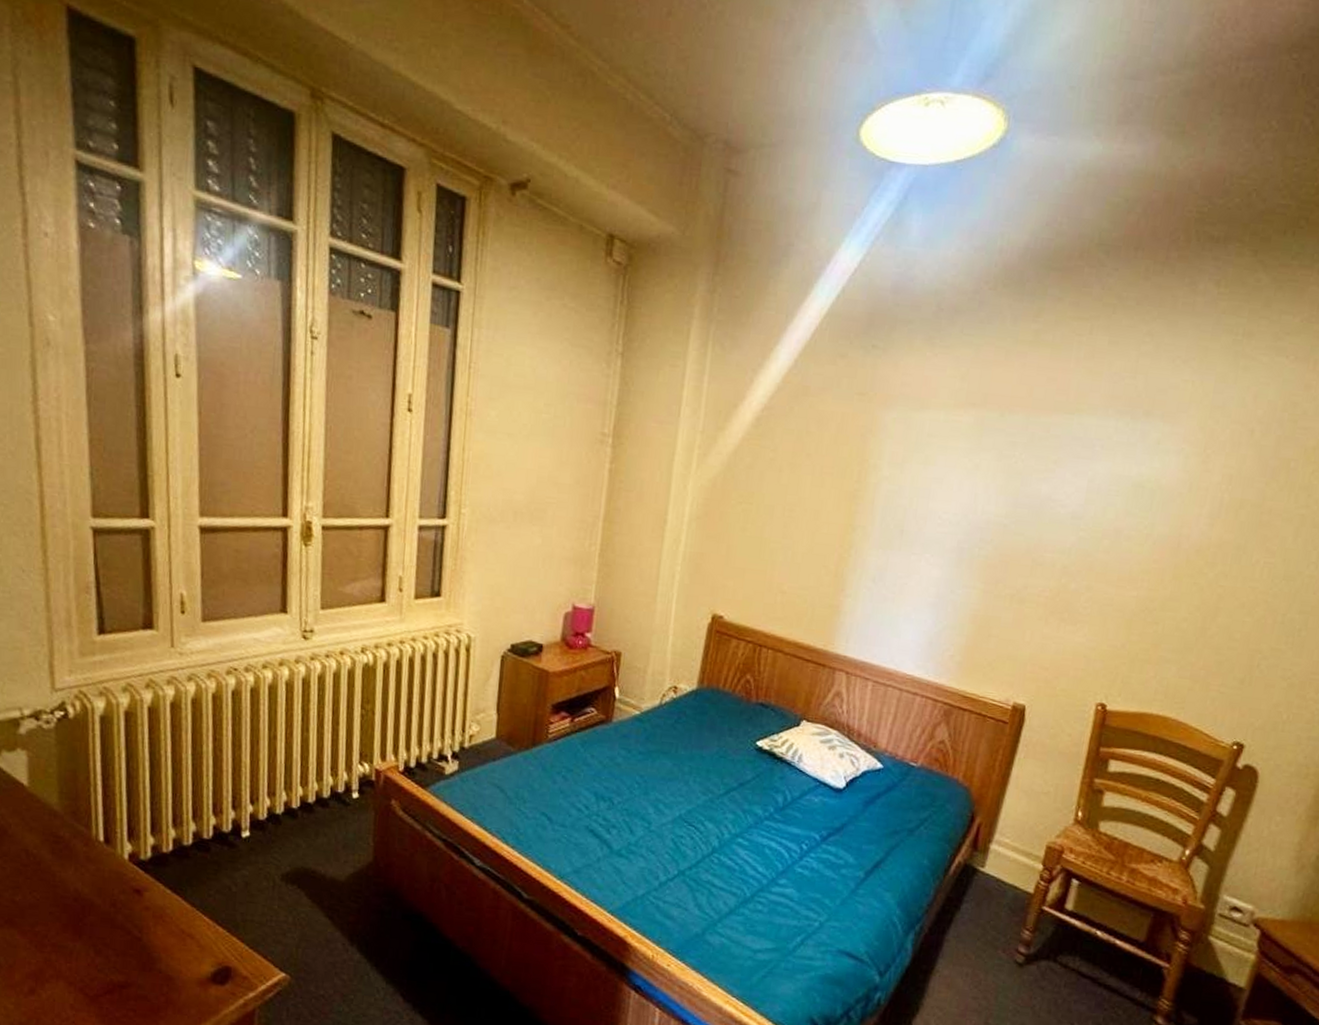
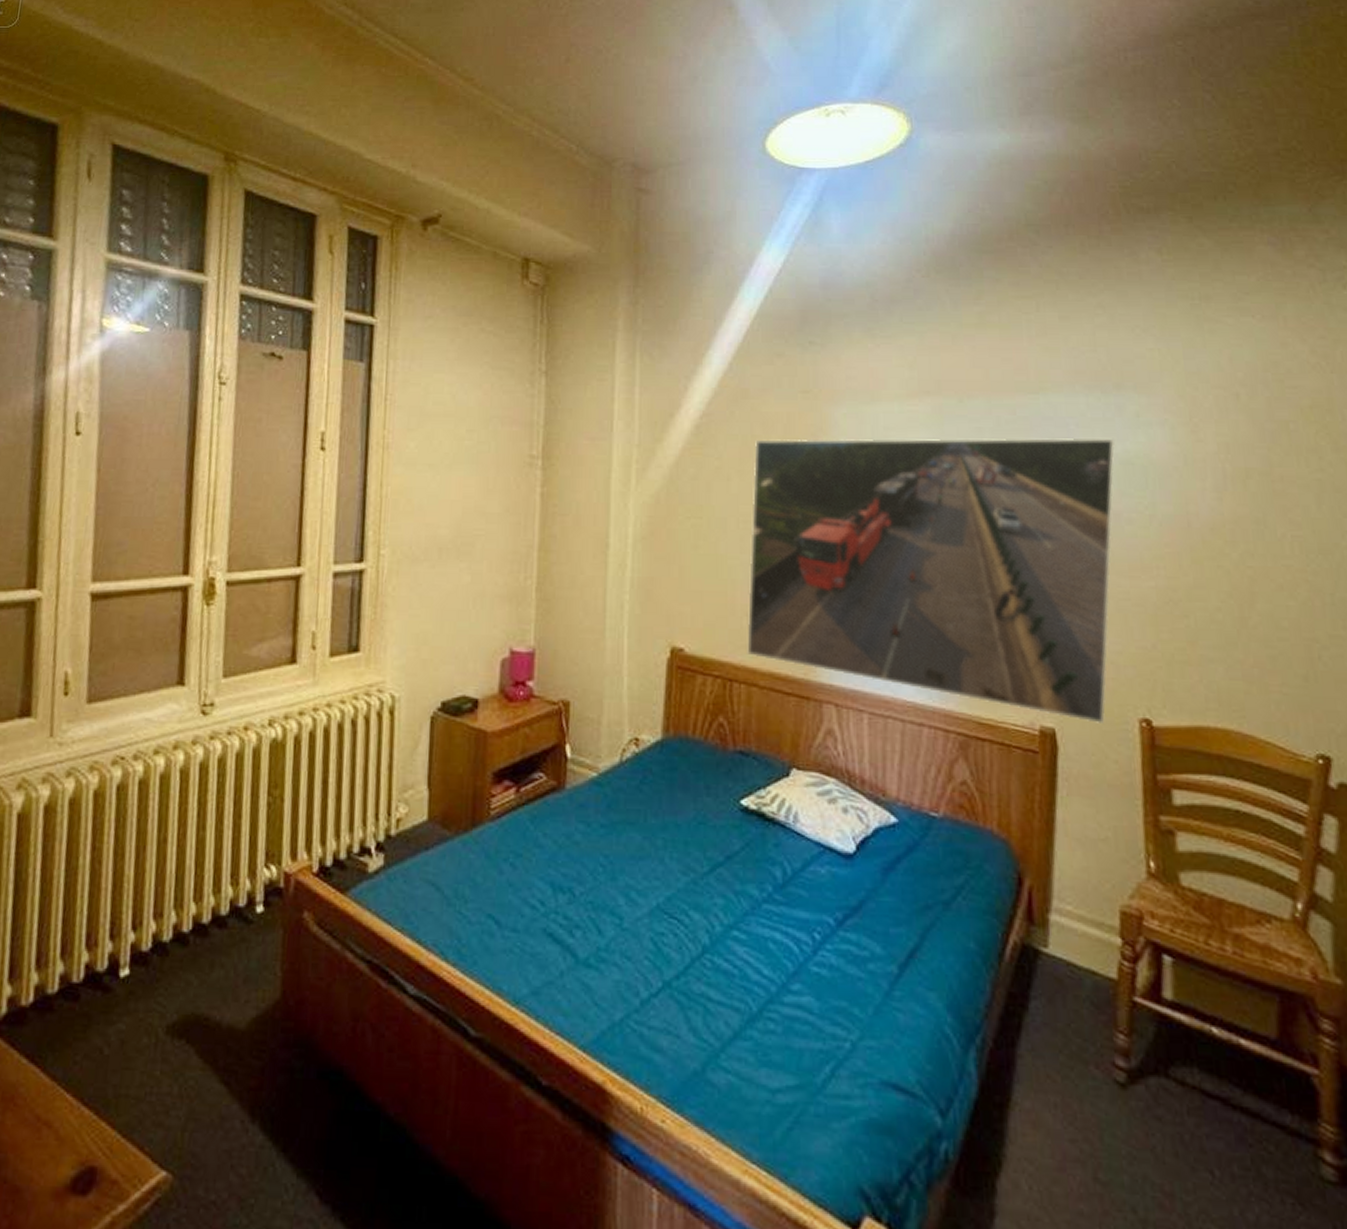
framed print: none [777,436,1133,704] -> present [747,437,1116,723]

